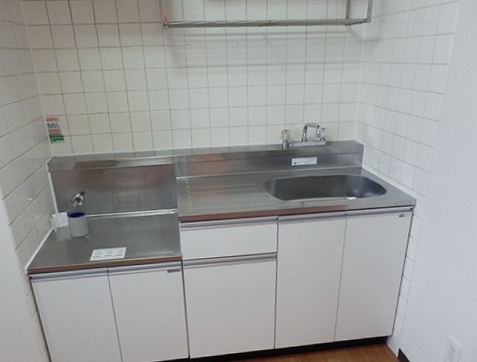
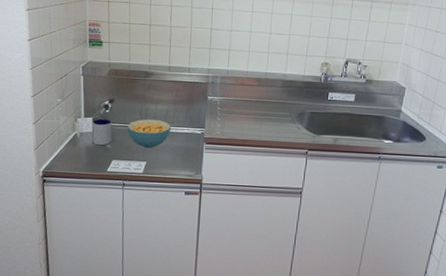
cereal bowl: none [102,205,145,235] -> present [127,119,171,149]

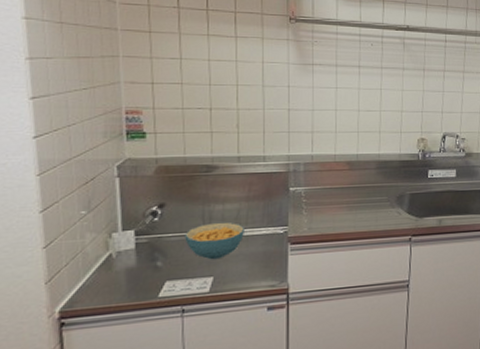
mug: present [92,118,112,146] -> none [134,229,164,265]

